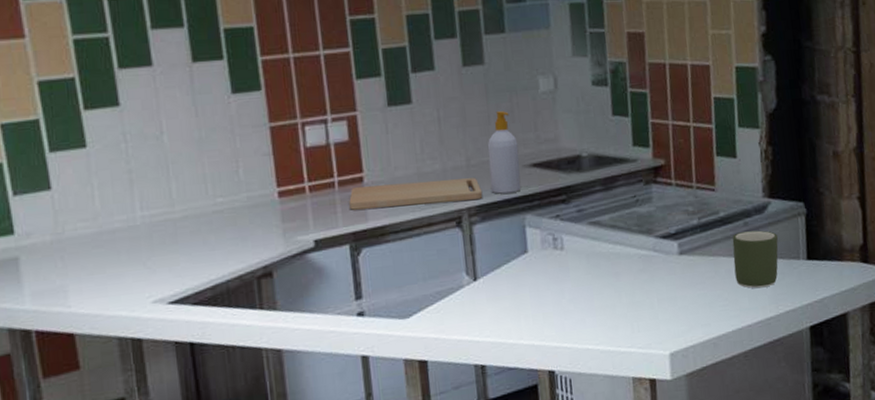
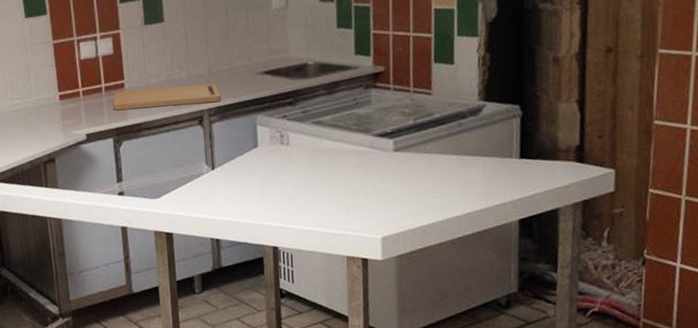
soap bottle: present [487,111,521,194] -> none [225,26,254,97]
mug: present [732,230,779,289] -> none [446,130,492,184]

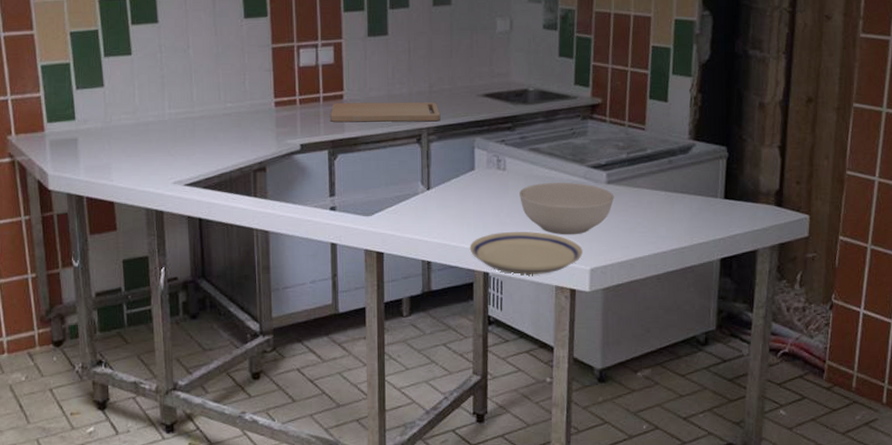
plate: none [257,204,373,247] -> present [469,231,583,274]
bowl: none [304,152,403,206] -> present [519,182,615,235]

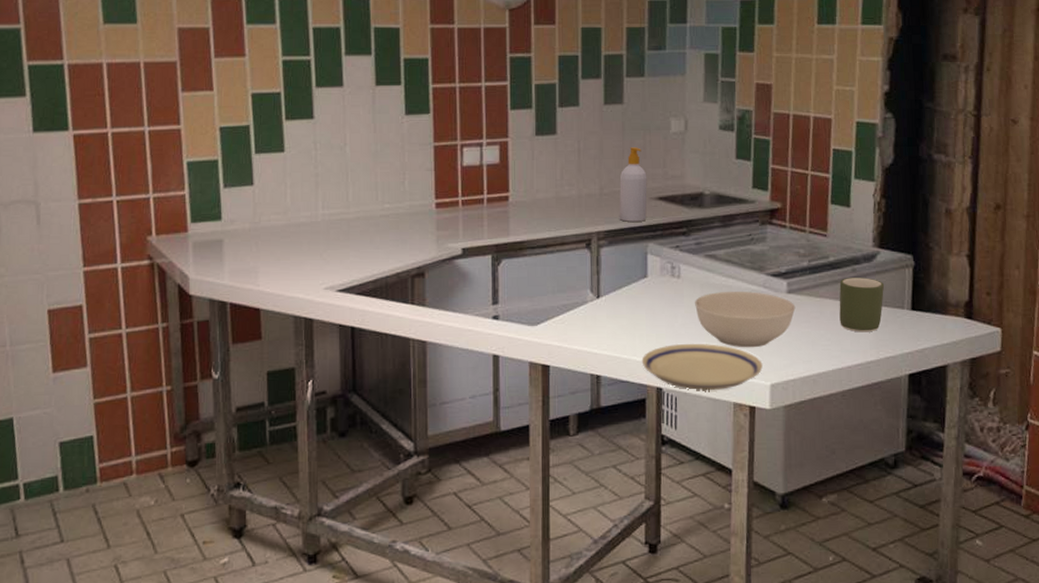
cutting board: present [331,102,441,122] -> none [495,204,612,226]
soap bottle: none [447,47,475,118] -> present [619,147,647,222]
mug: none [655,168,699,220] -> present [839,277,884,333]

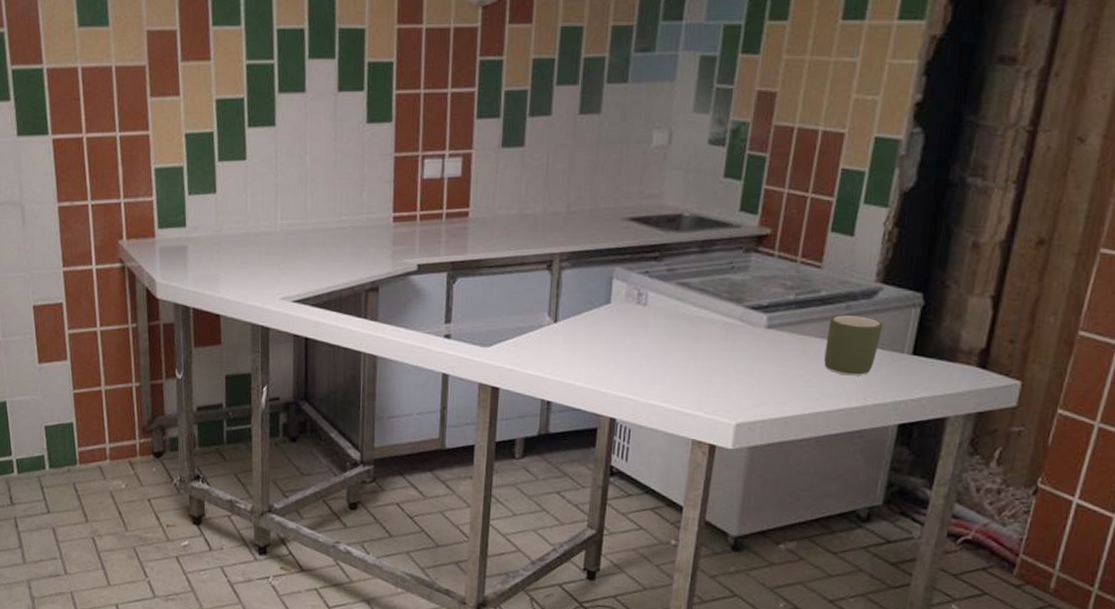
soap bottle: present [619,147,647,222] -> none [585,162,620,244]
plate: present [641,343,763,390] -> none [596,374,729,425]
bowl: present [695,291,796,348] -> none [660,322,775,384]

